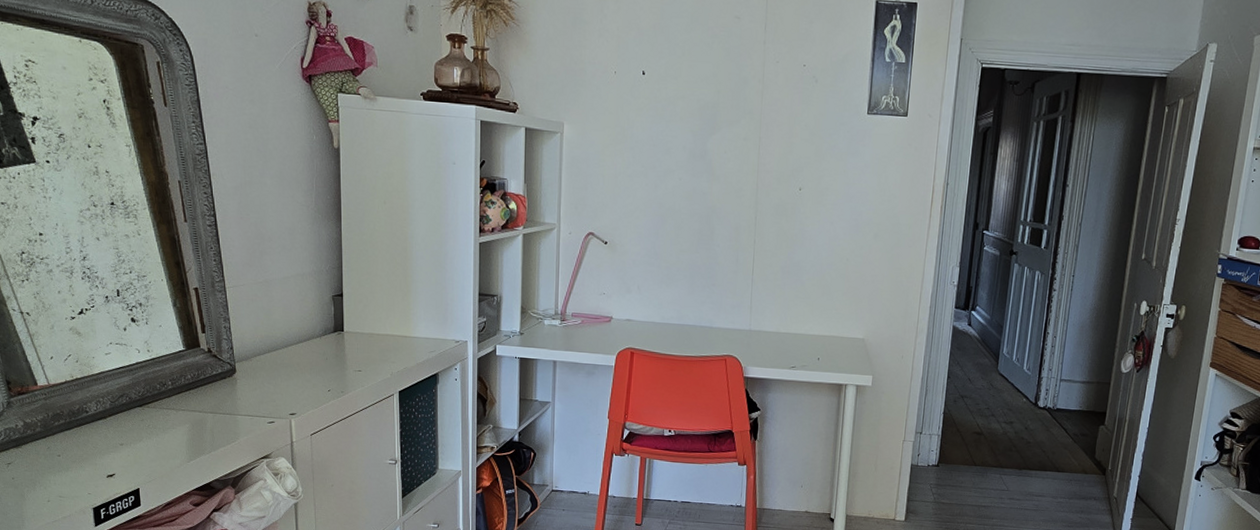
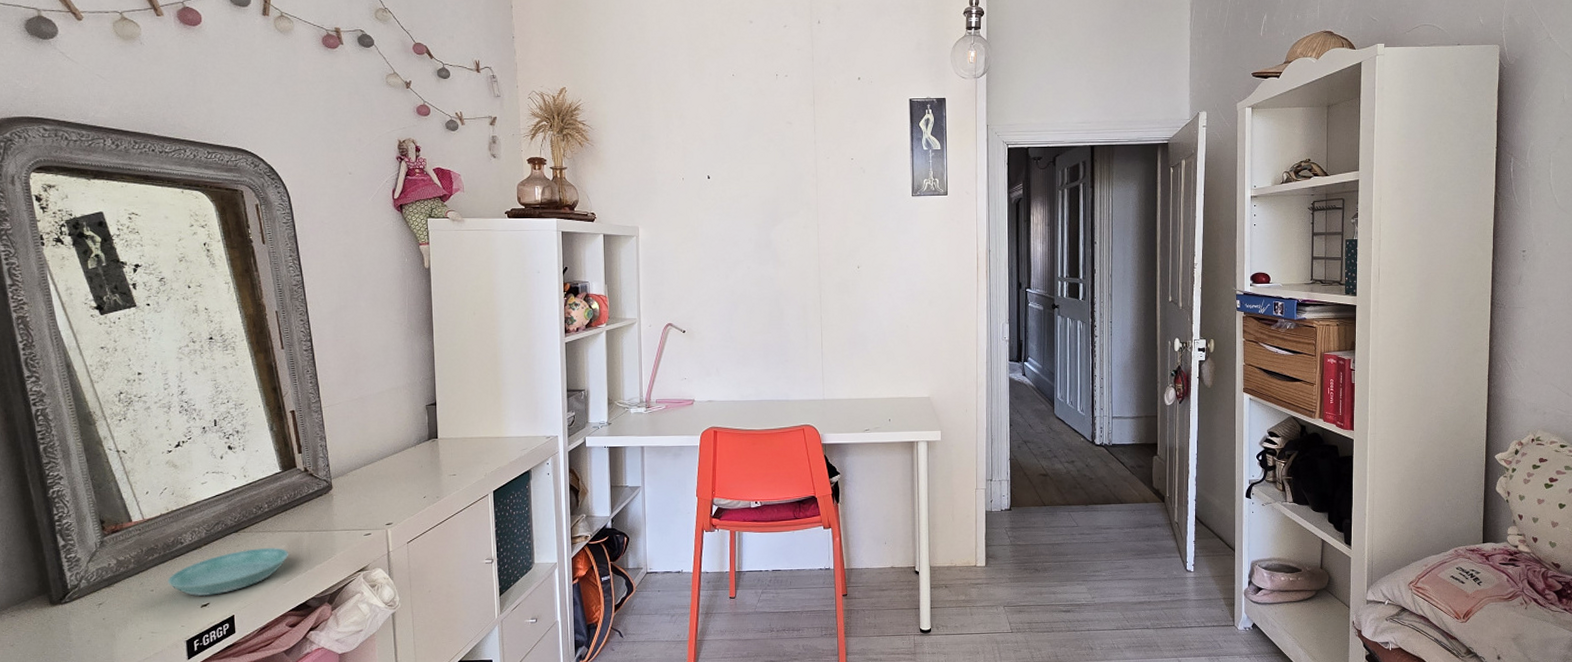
saucer: none [74,425,193,467] -> present [167,548,289,597]

